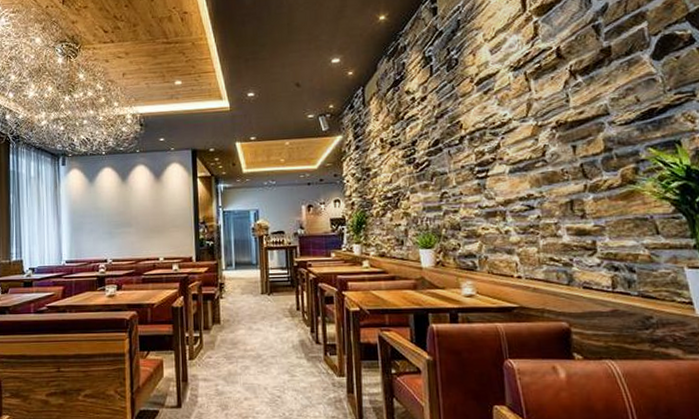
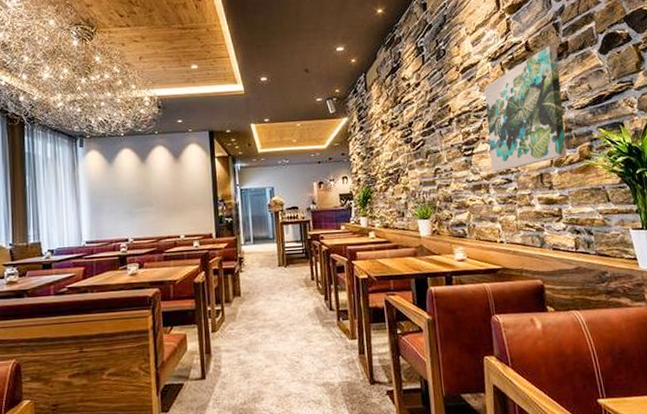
wall art: none [504,50,605,198] -> present [484,45,567,173]

